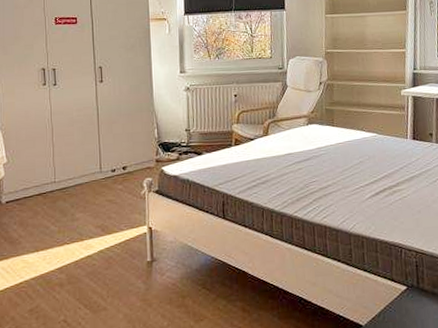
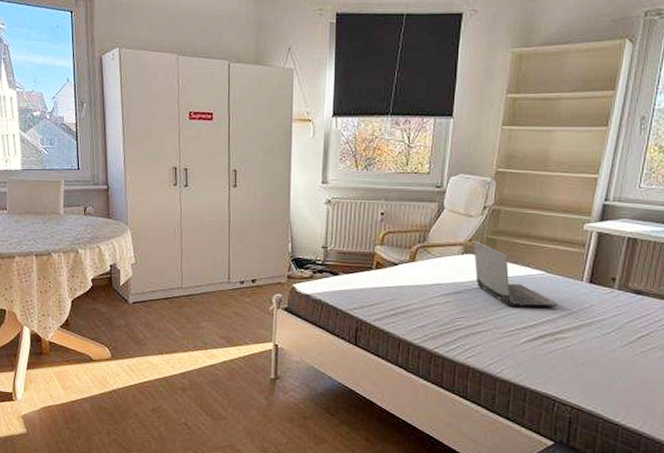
laptop computer: none [315,111,392,167] -> present [473,240,559,308]

